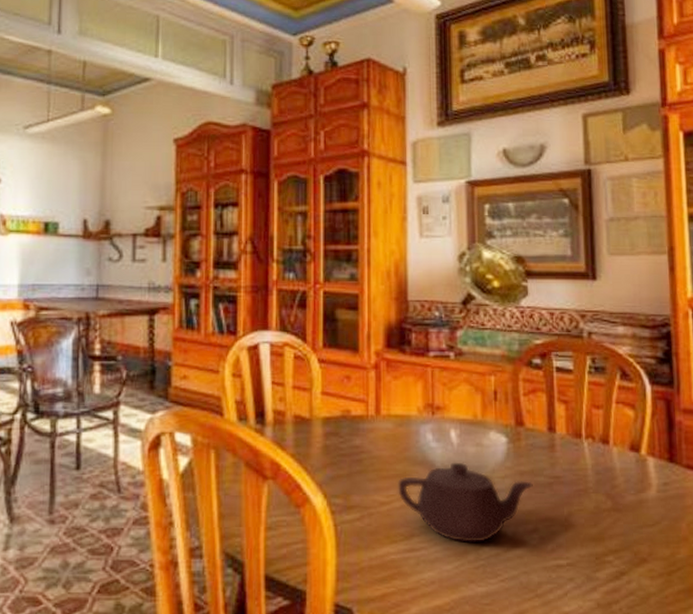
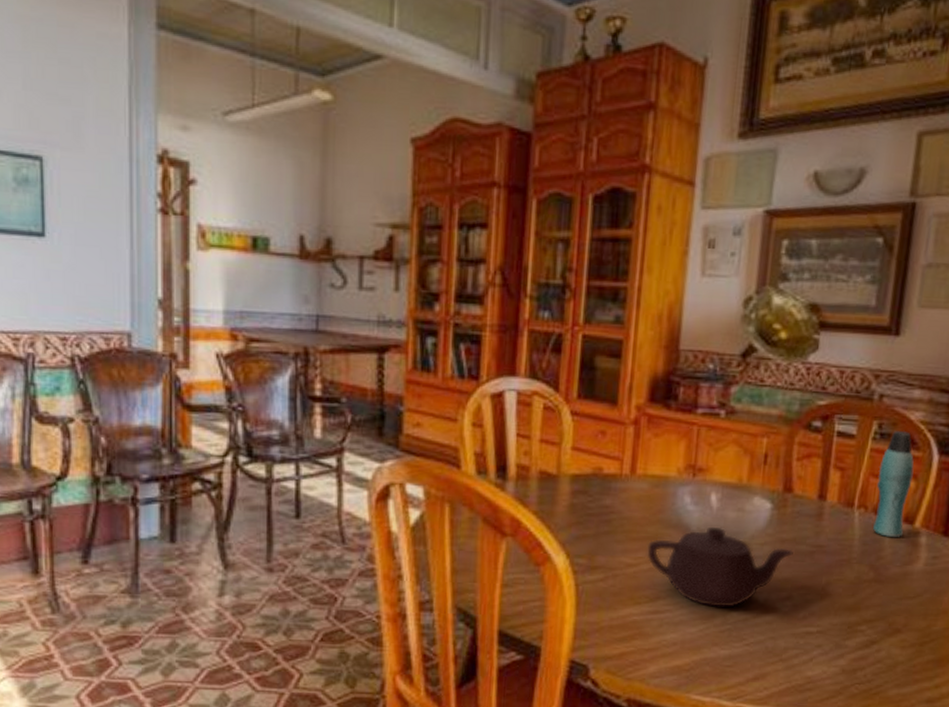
bottle: none [599,365,631,465] -> present [873,431,914,537]

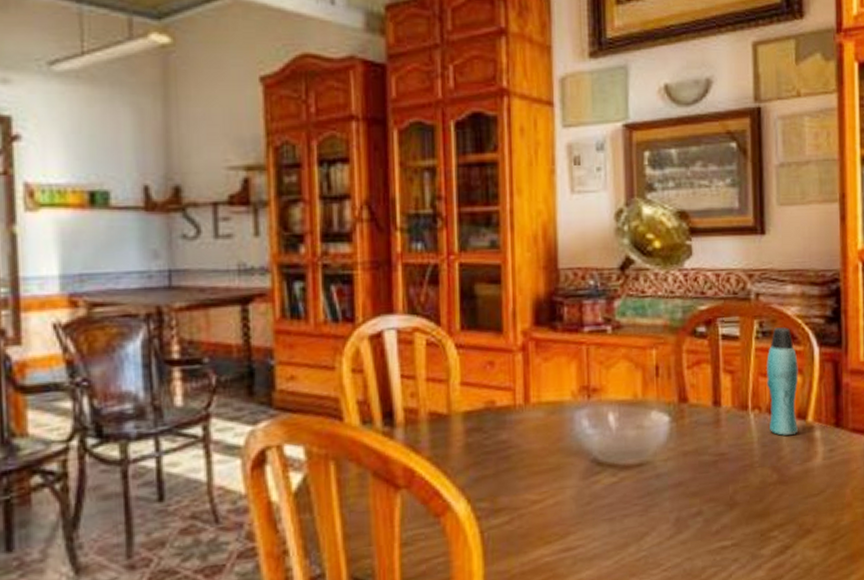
teapot: present [647,526,793,608] -> none [551,447,697,535]

